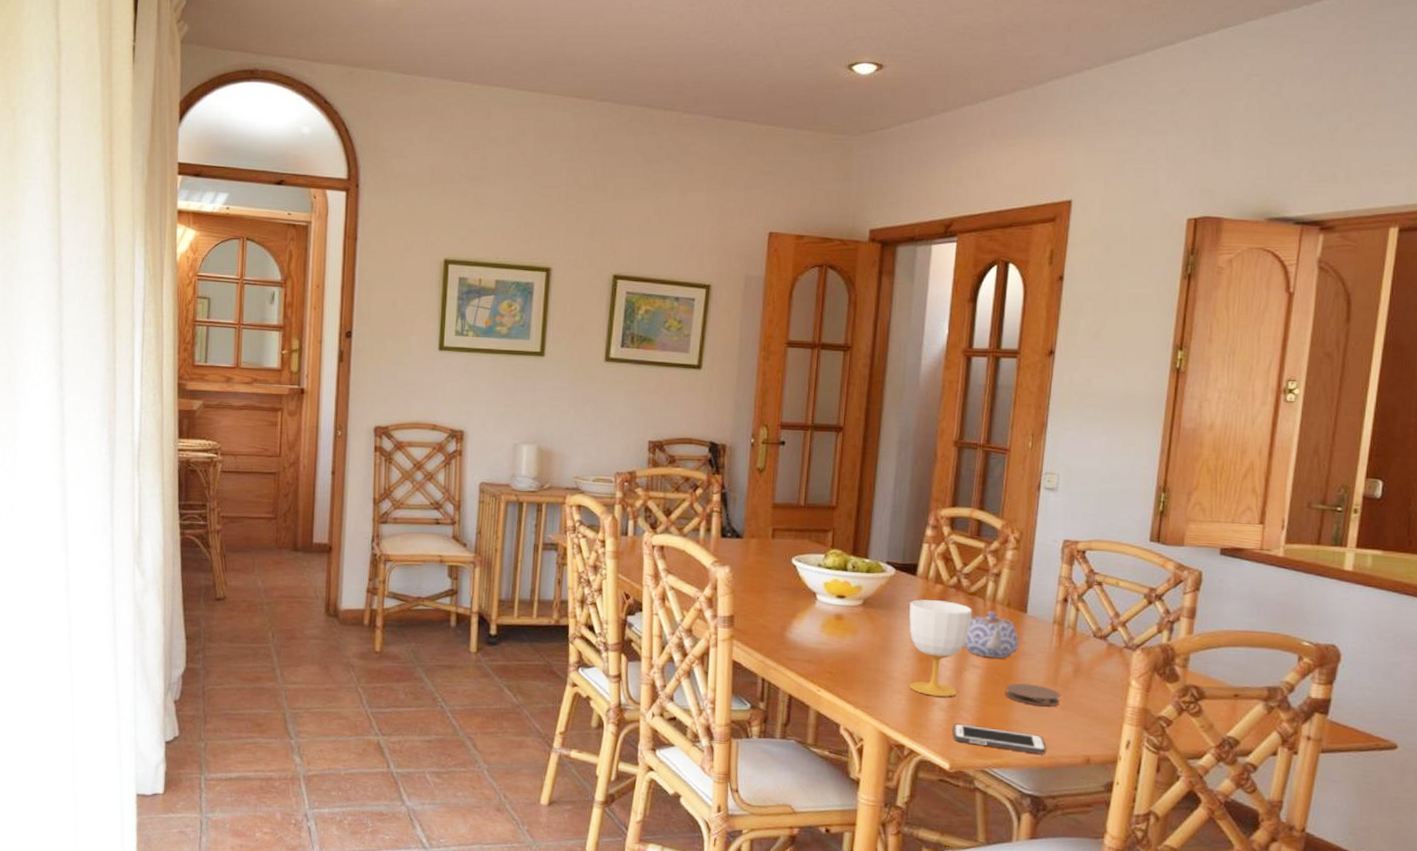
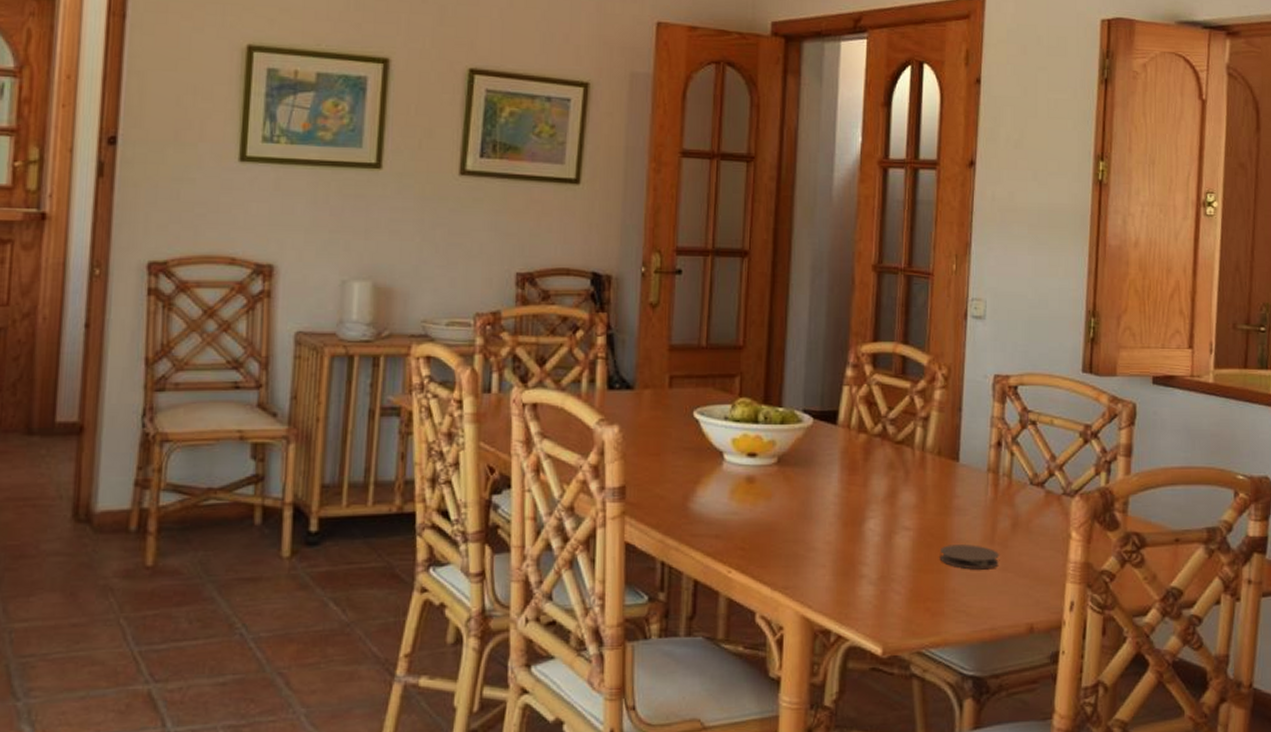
cup: present [909,599,972,697] -> none [831,453,900,567]
cell phone: present [953,723,1047,754] -> none [884,598,987,626]
teapot: present [964,610,1019,659] -> none [893,461,953,517]

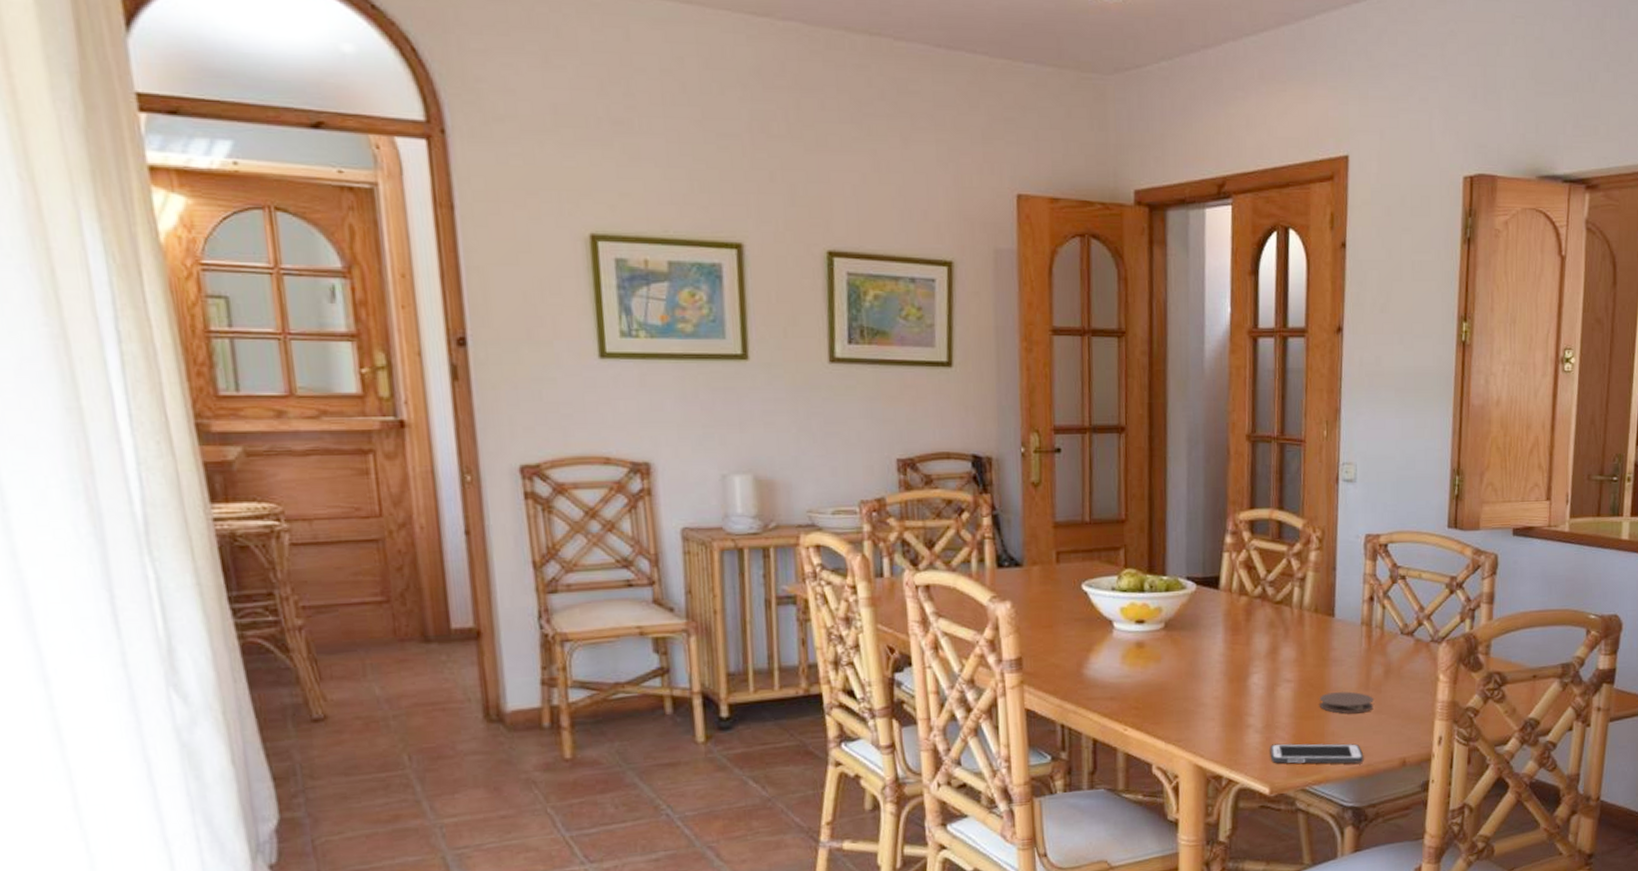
cell phone: none [884,598,987,626] -> present [1270,743,1364,764]

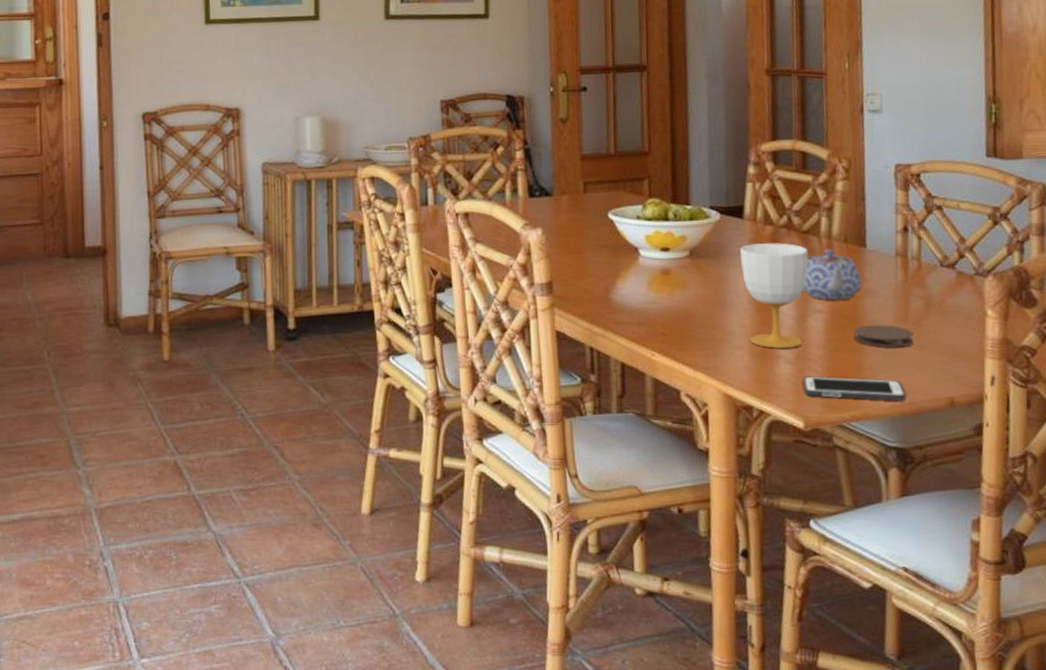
cup: none [1215,613,1280,719] -> present [740,243,808,349]
teapot: none [1274,618,1330,670] -> present [803,248,863,300]

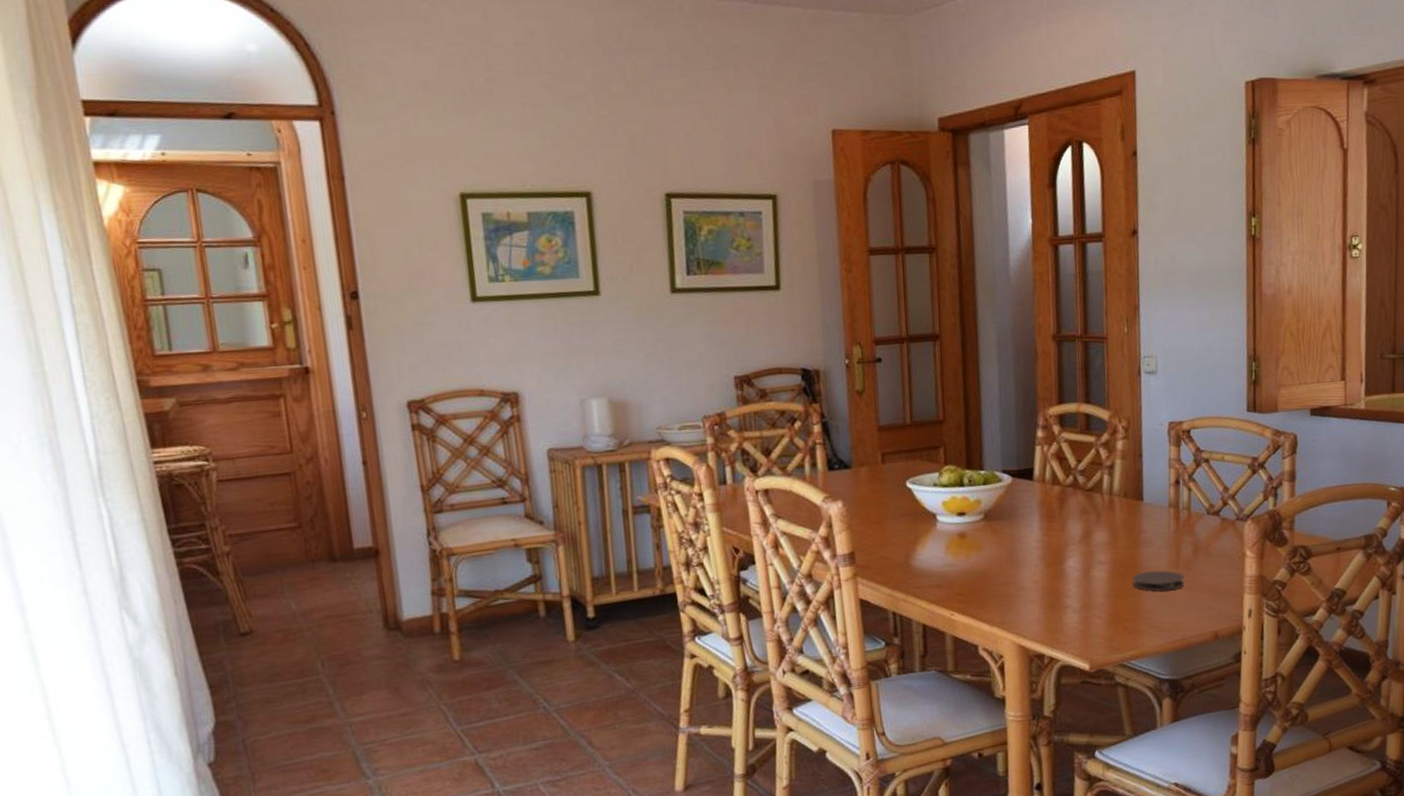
cup: present [740,243,808,349] -> none [1030,501,1092,600]
cell phone: present [802,376,907,401] -> none [1088,619,1178,641]
teapot: present [803,248,863,300] -> none [1088,504,1140,552]

